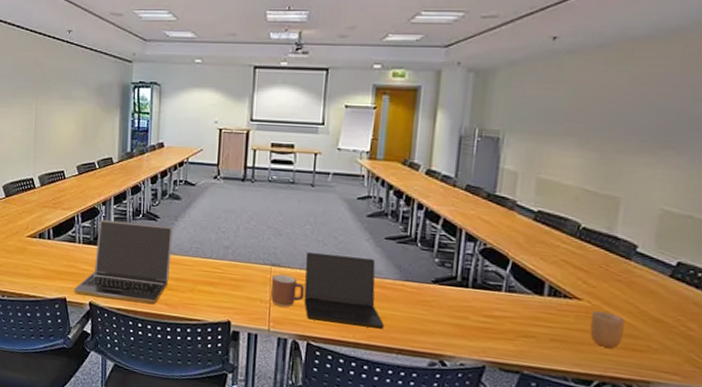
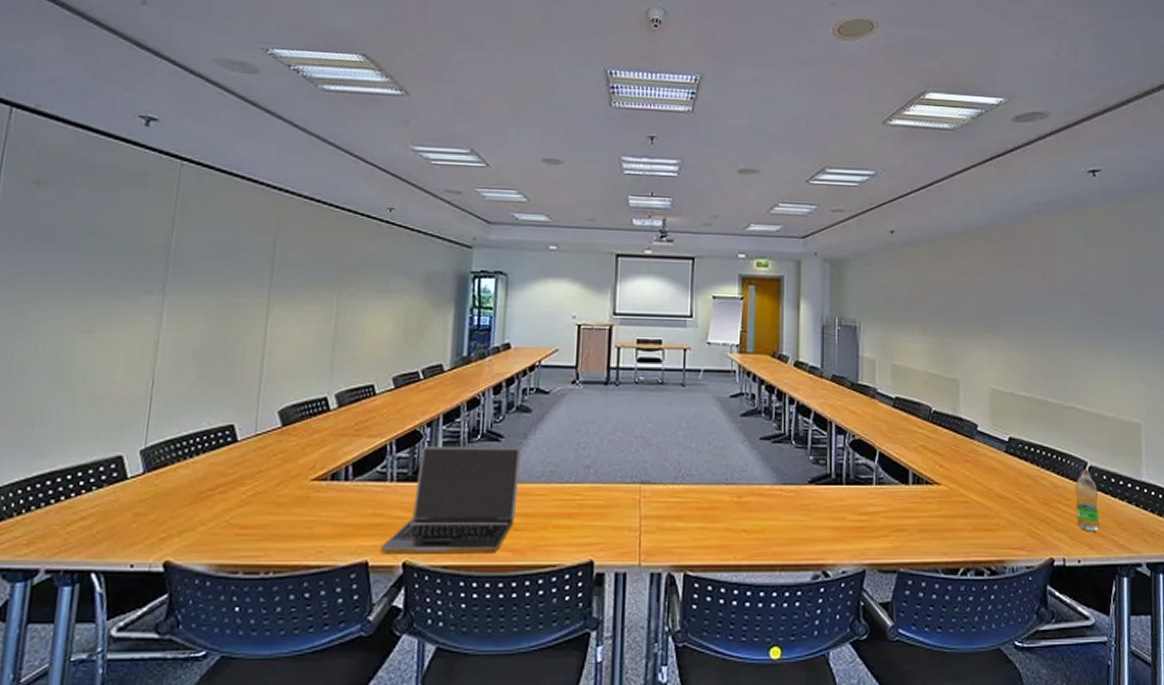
mug: present [270,274,305,307] -> none [640,493,679,533]
laptop: present [304,252,384,329] -> none [678,463,765,544]
cup: present [589,310,625,349] -> none [951,494,977,532]

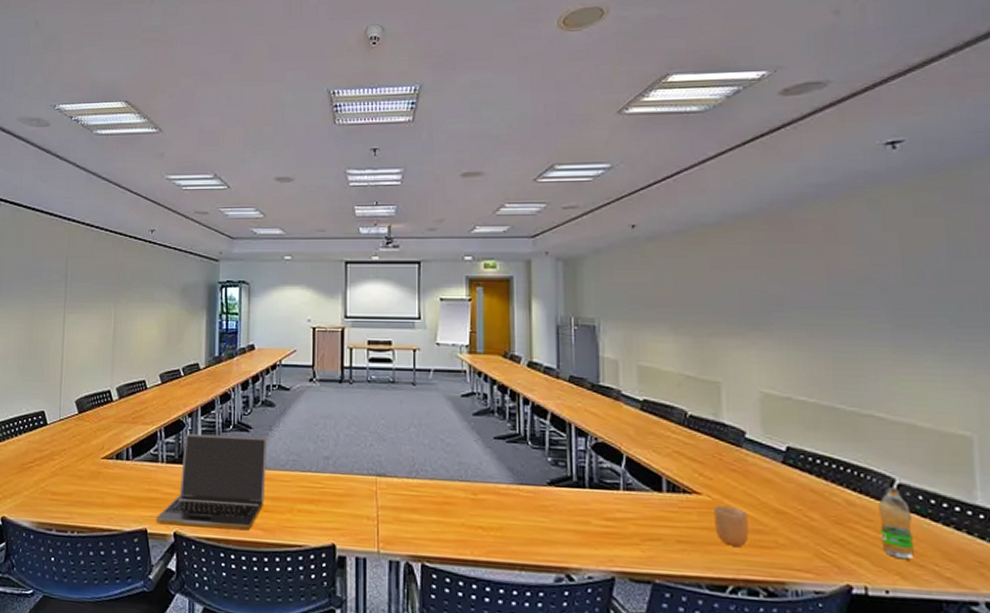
cup: none [951,494,977,532] -> present [714,505,749,548]

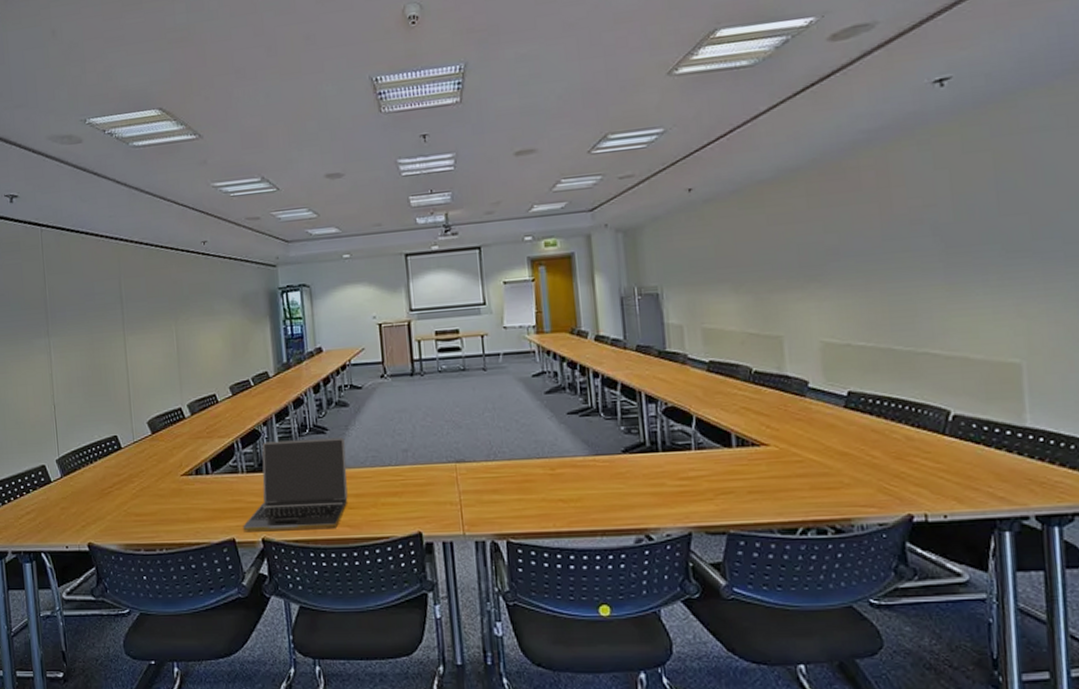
cup: present [714,505,749,548] -> none [782,453,816,492]
bottle: present [878,487,914,560] -> none [935,419,970,485]

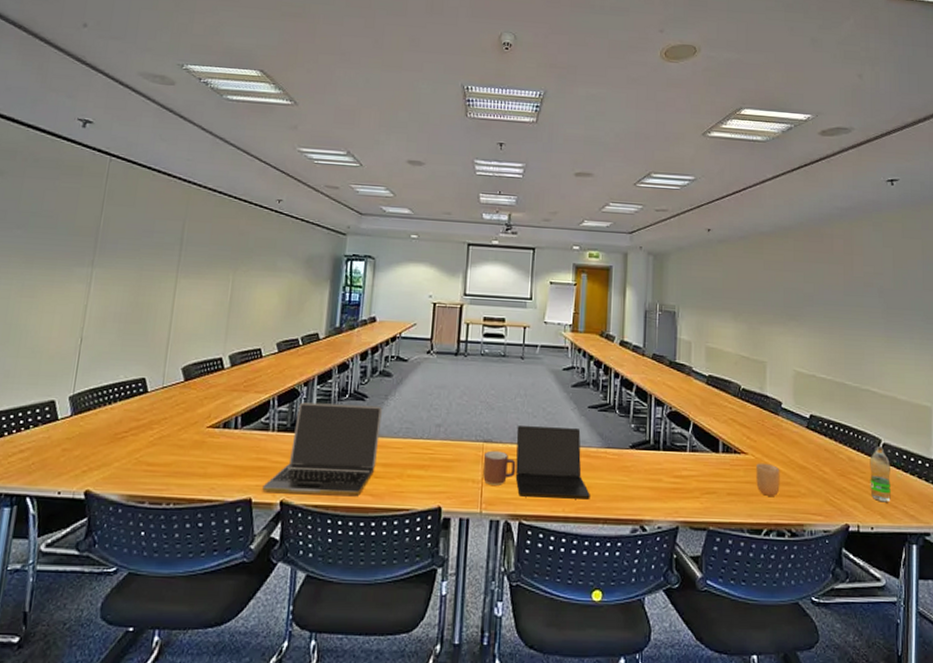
mug: none [457,470,495,506] -> present [482,450,516,485]
laptop: none [489,438,583,515] -> present [515,426,590,499]
cup: none [782,453,816,492] -> present [756,463,780,497]
bottle: none [935,419,970,485] -> present [870,446,891,503]

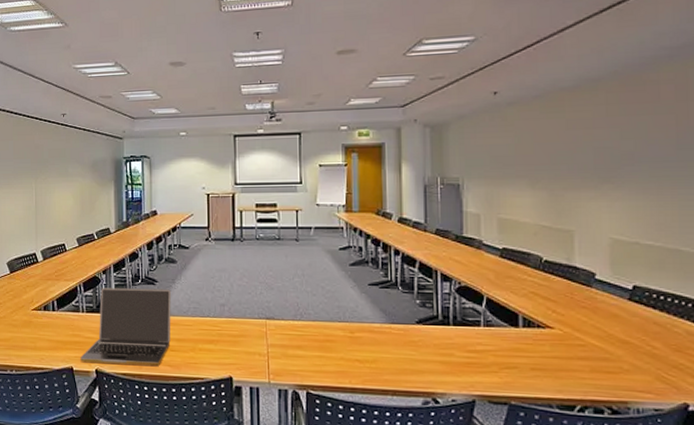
mug: present [482,450,516,485] -> none [267,327,299,358]
laptop: present [515,426,590,499] -> none [297,304,377,372]
cup: present [756,463,780,497] -> none [565,337,596,373]

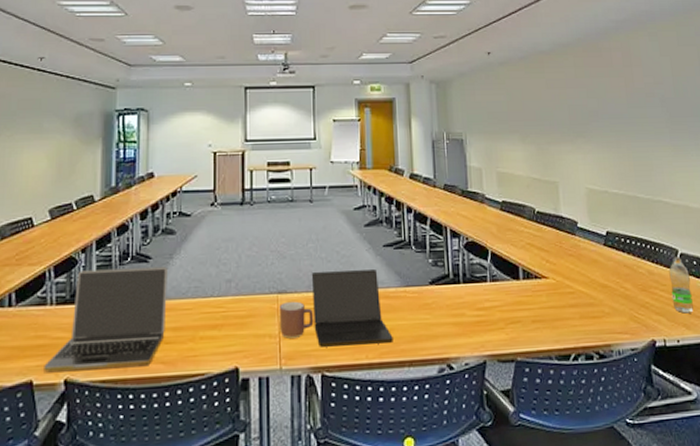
mug: none [267,327,299,358] -> present [278,301,314,338]
laptop: none [297,304,377,372] -> present [311,269,393,347]

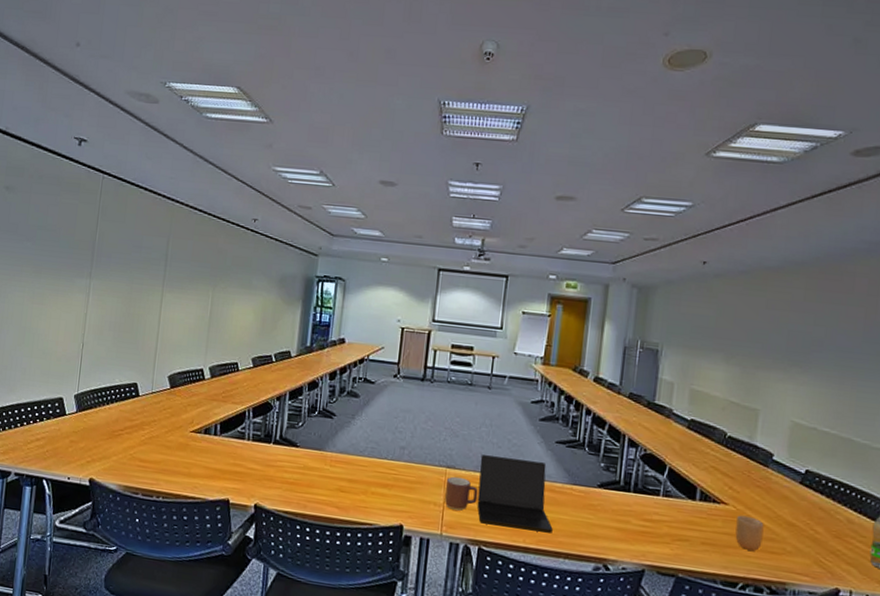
laptop: present [44,266,167,372] -> none [239,415,349,506]
cup: none [558,285,584,320] -> present [735,515,764,552]

